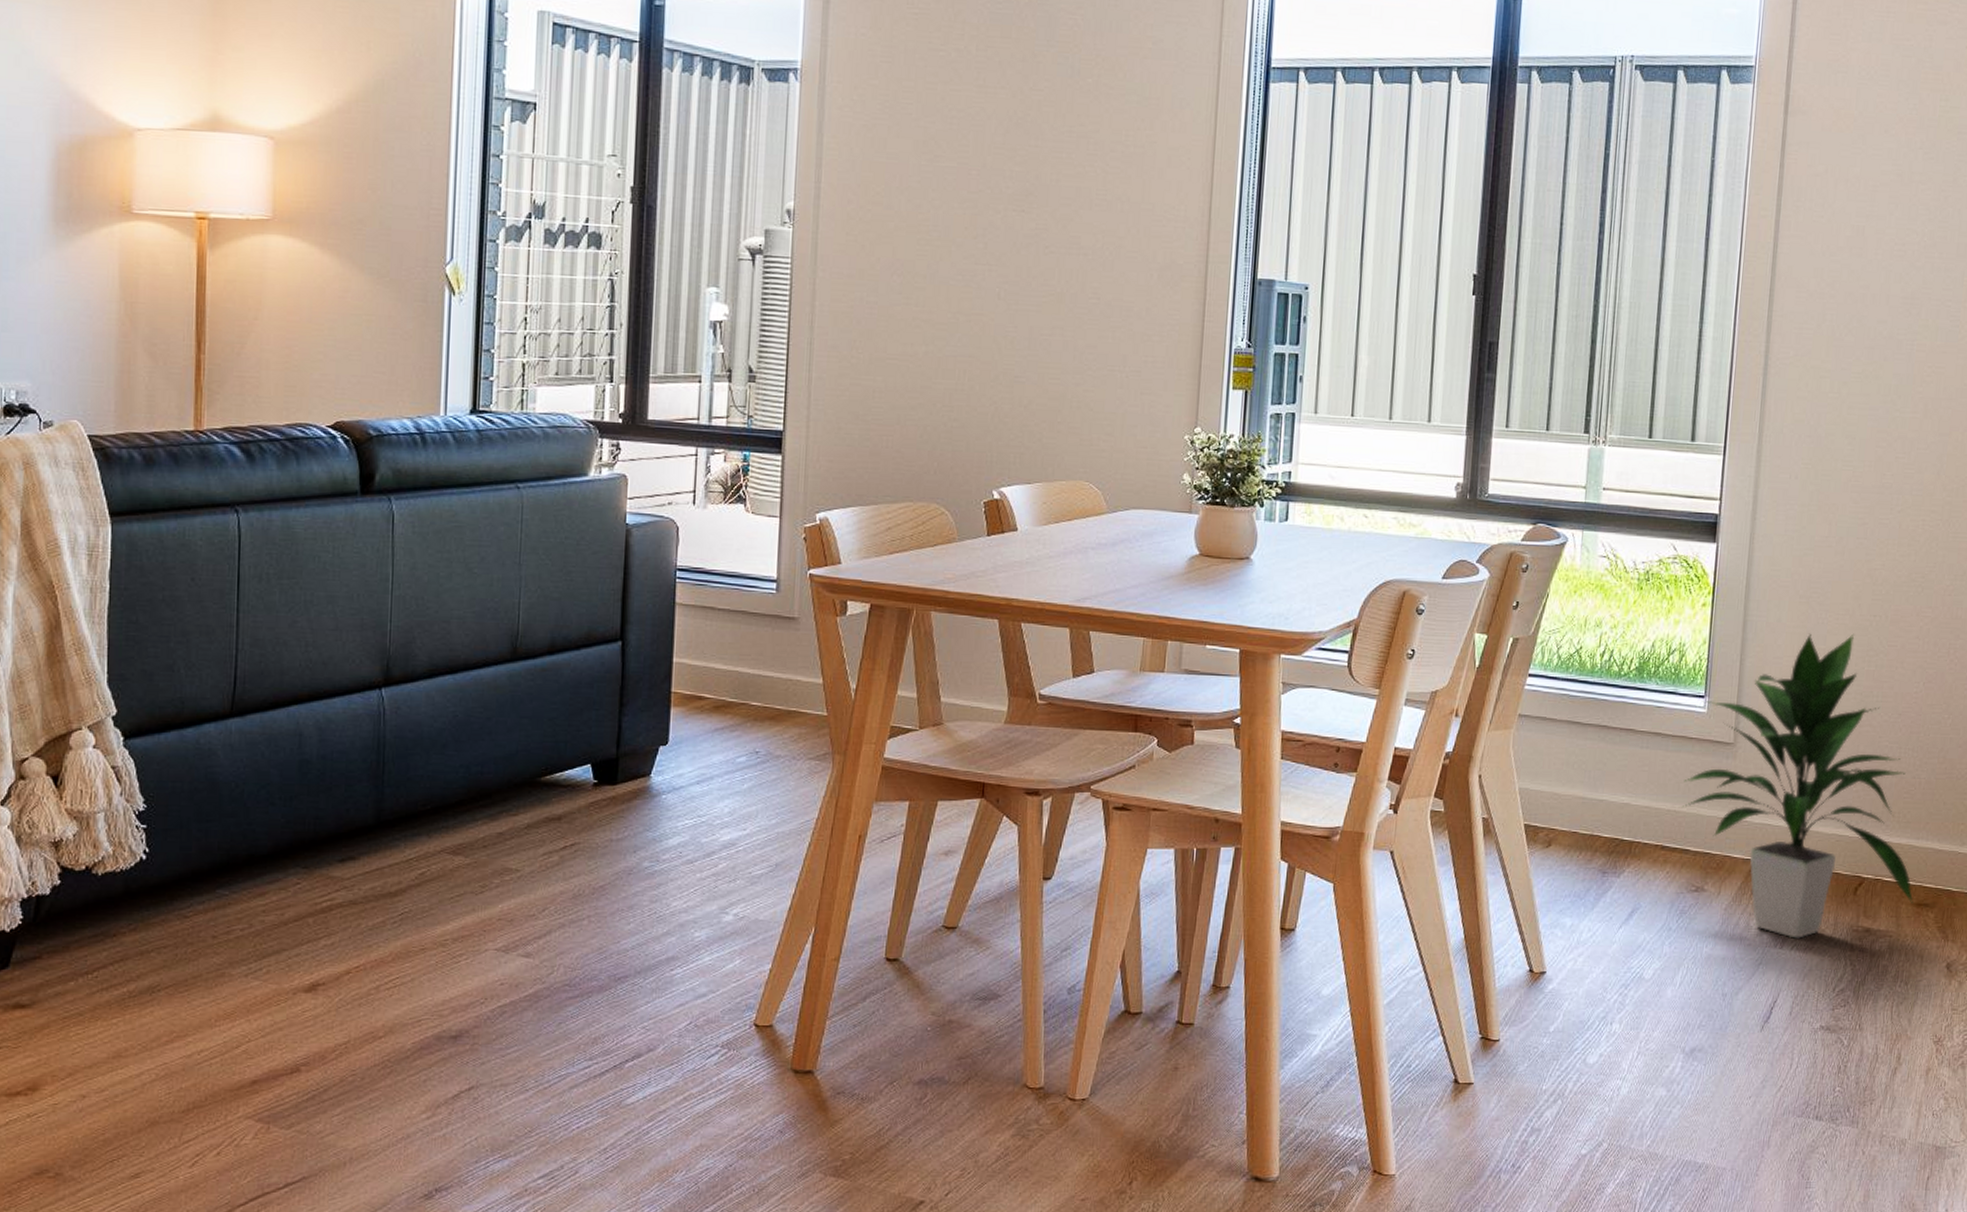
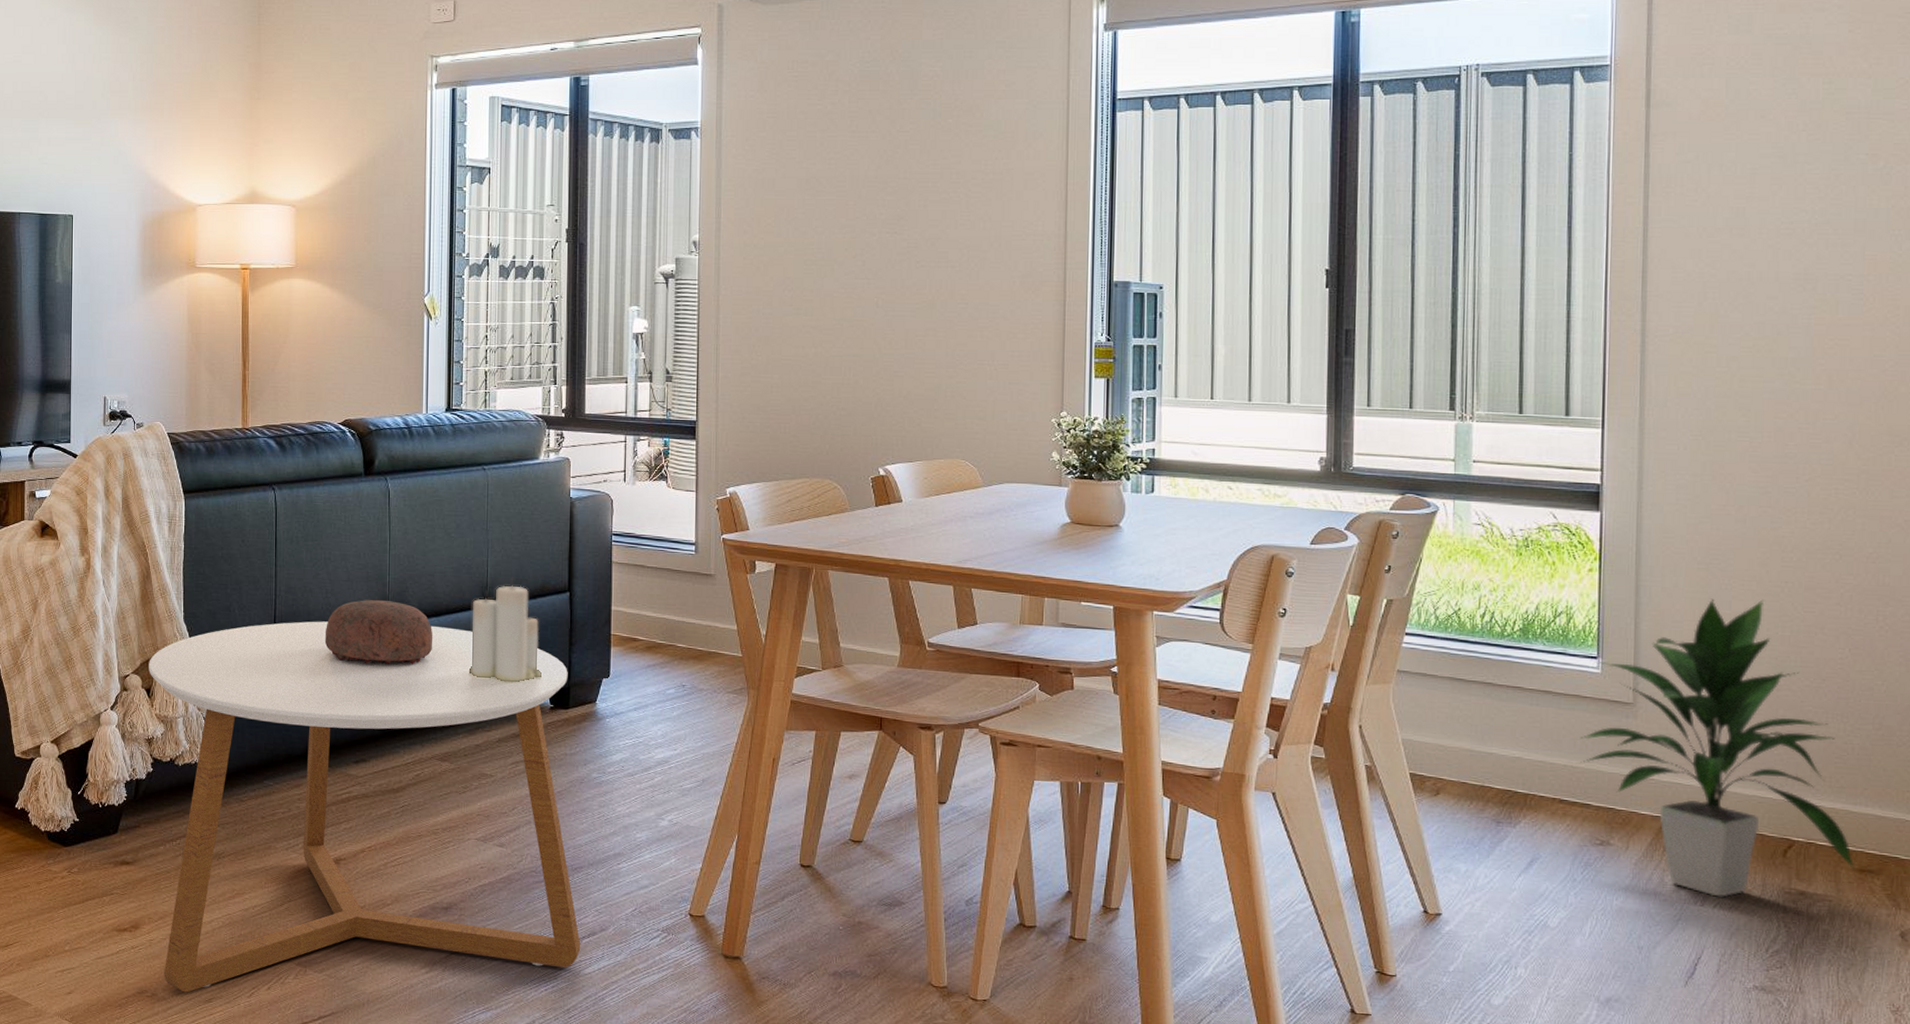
coffee table: none [56,682,623,1168] -> present [149,621,581,993]
decorative bowl: none [302,654,447,735] -> present [324,600,433,664]
candle: none [491,623,585,754] -> present [468,577,543,683]

